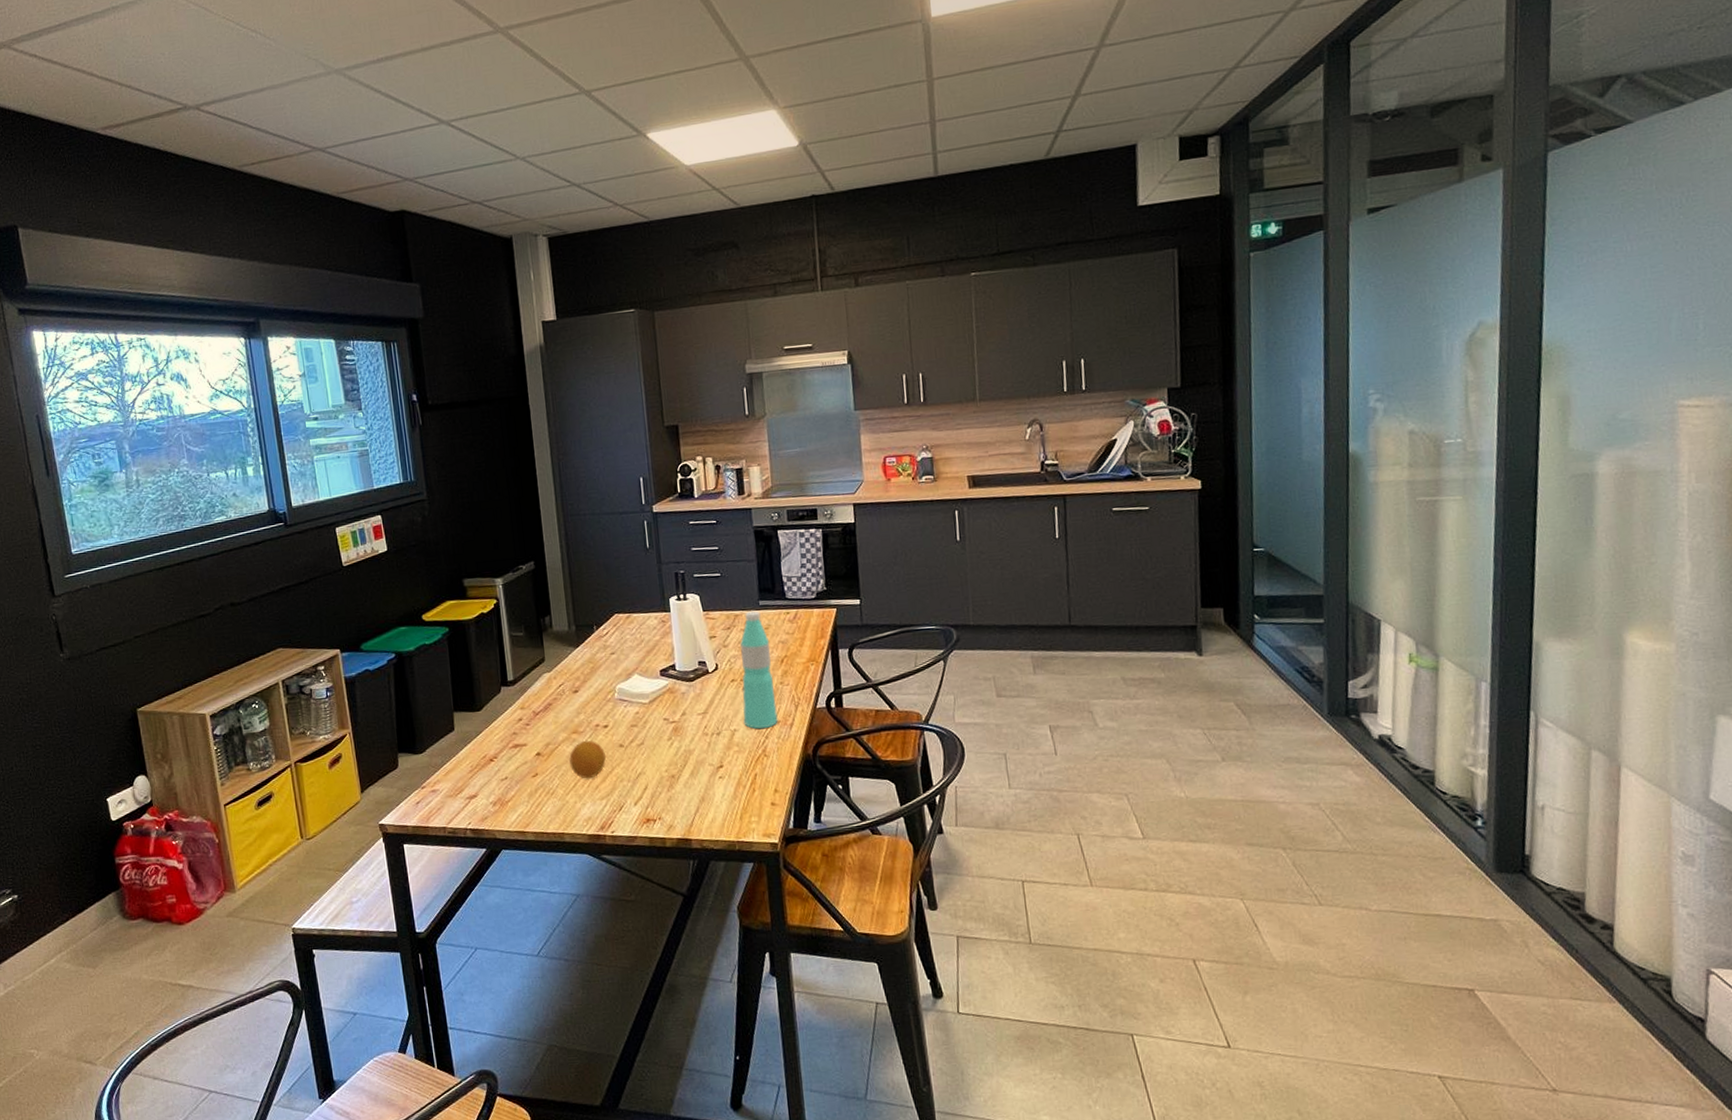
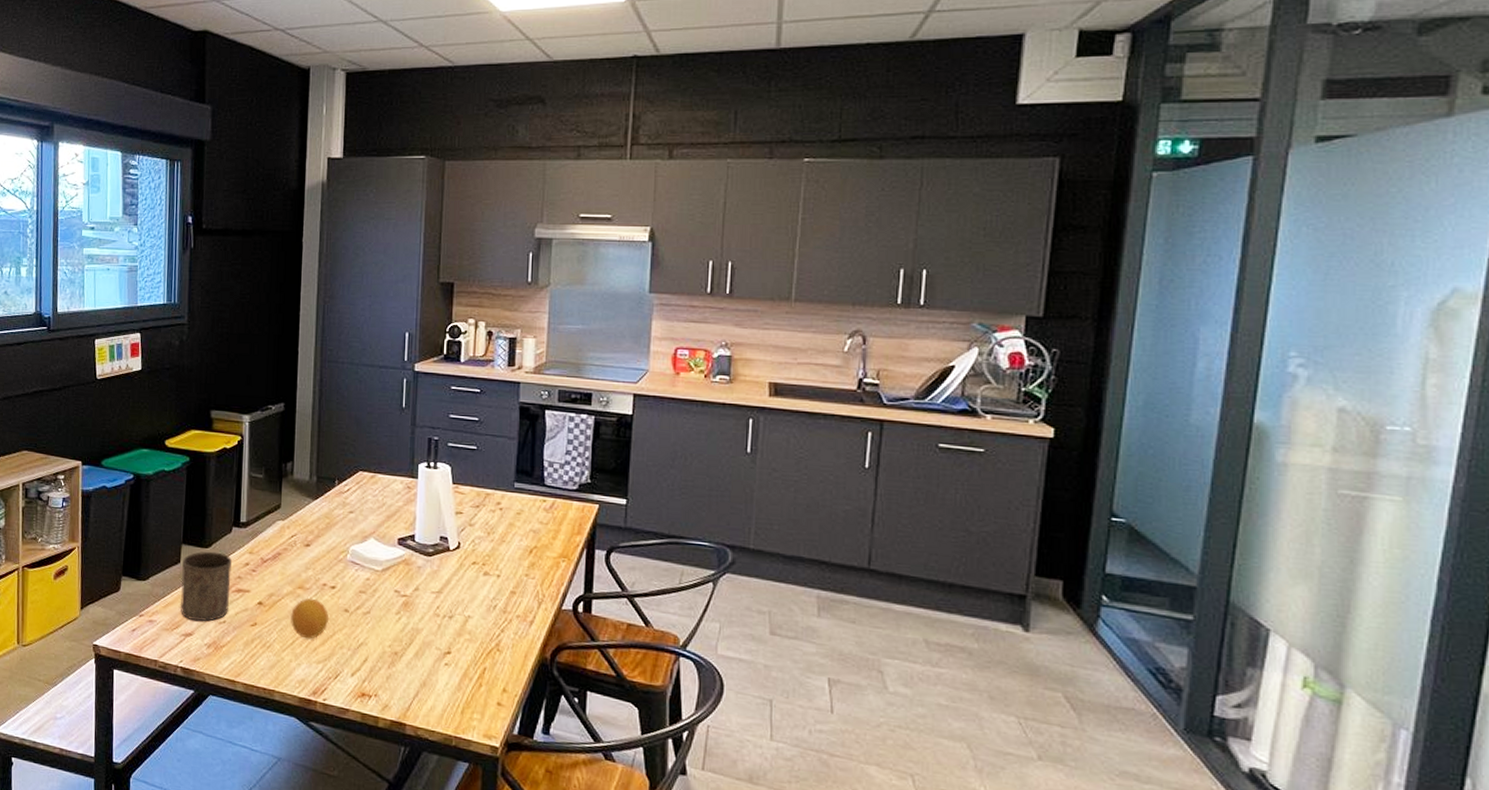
cup: none [456,713,509,783] -> present [180,551,232,622]
water bottle: present [739,610,778,729] -> none [479,491,520,622]

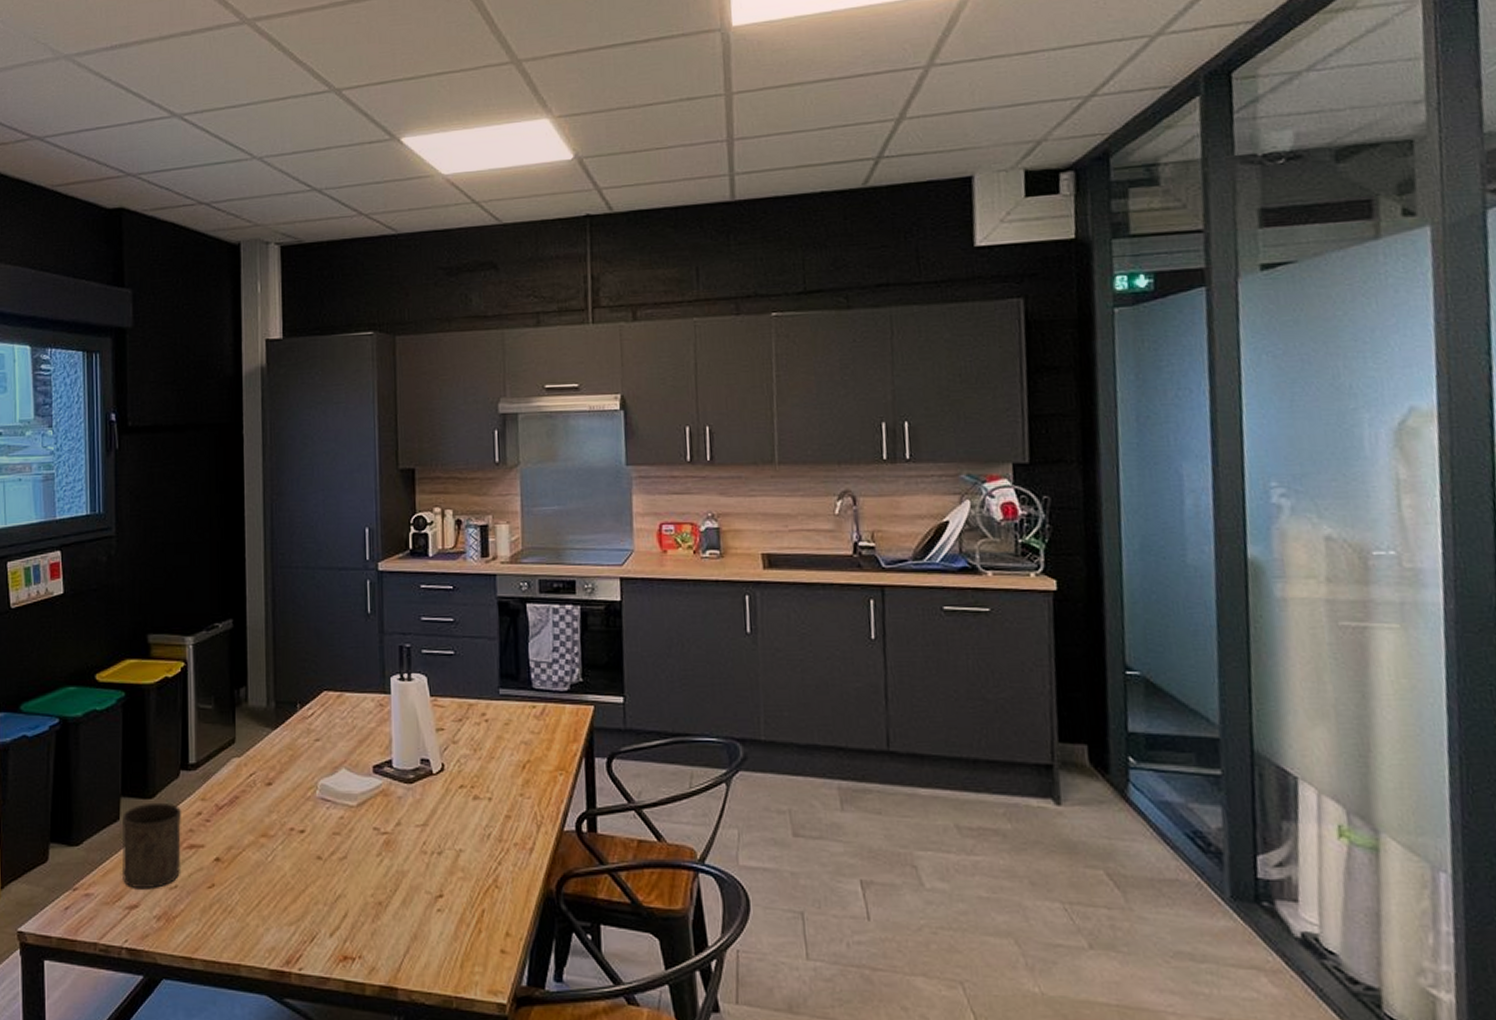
fruit: present [290,598,328,640] -> none [253,847,299,897]

